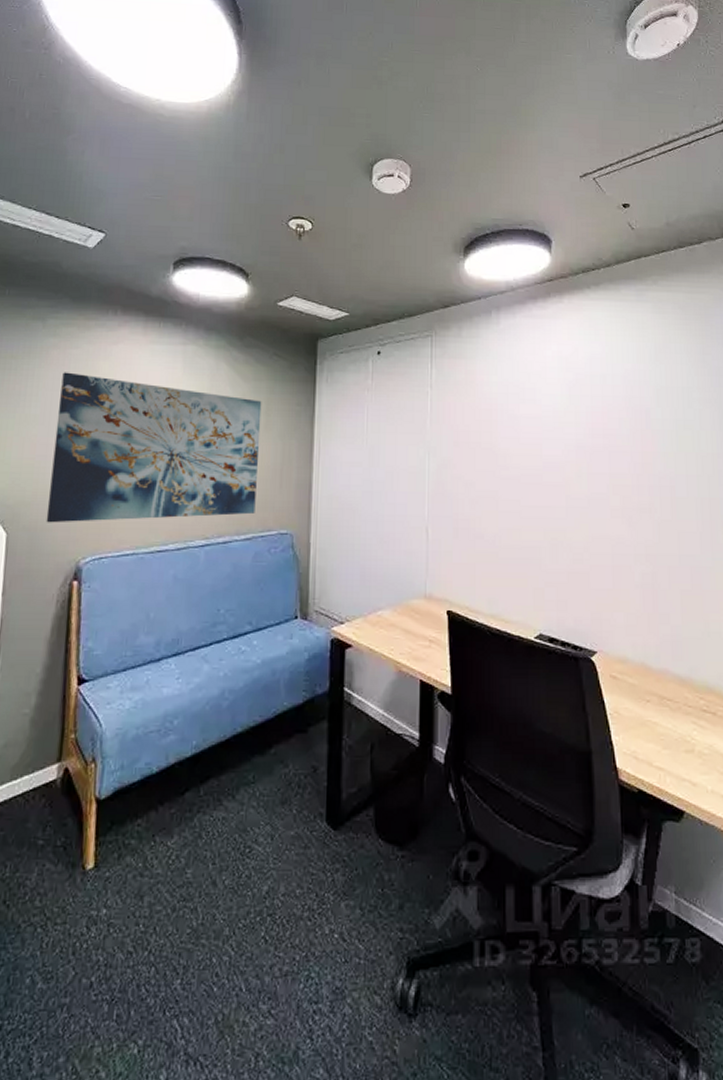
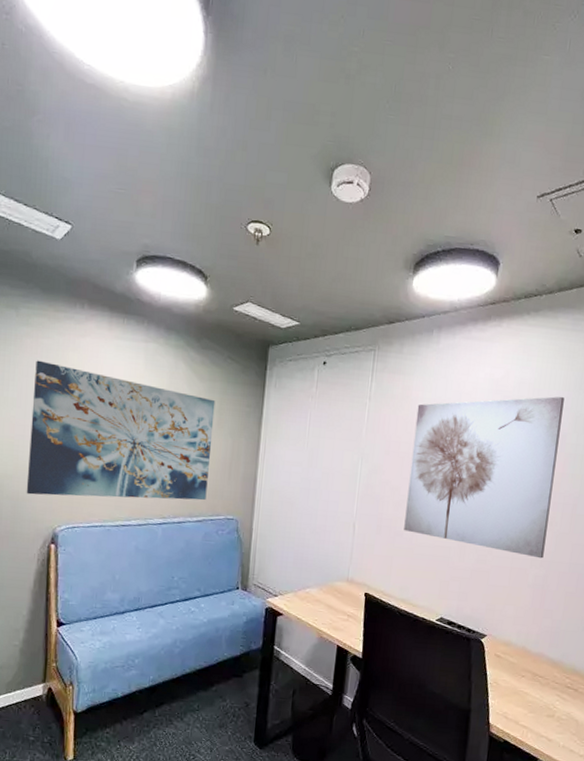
wall art: none [484,369,648,552] -> present [404,396,564,559]

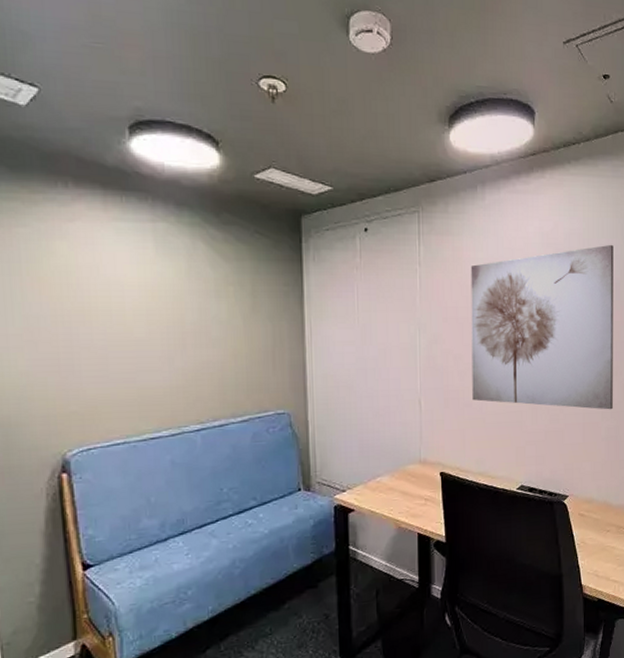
wall art: present [26,360,216,501] -> none [12,254,250,418]

